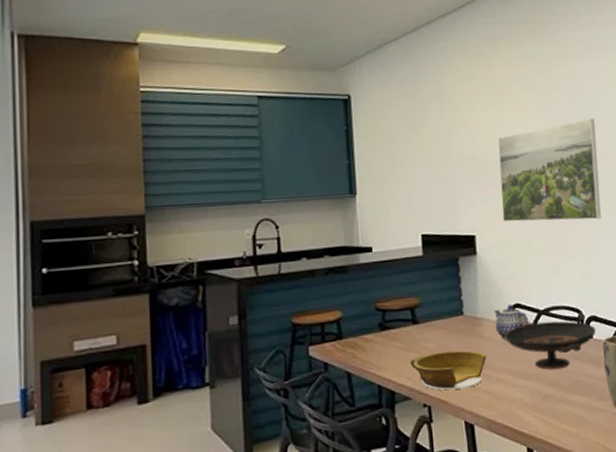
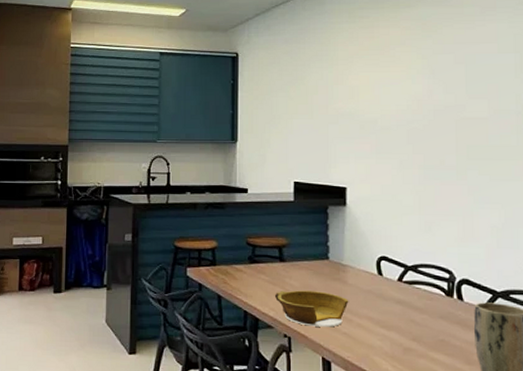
teapot: present [494,304,529,339] -> none [359,256,395,288]
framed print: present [497,119,601,222] -> none [375,81,485,183]
decorative bowl: present [505,320,596,370] -> none [369,275,468,326]

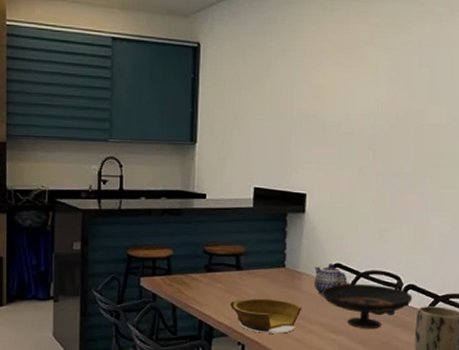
teapot: none [359,256,395,288] -> present [314,264,348,295]
decorative bowl: none [369,275,468,326] -> present [322,282,413,330]

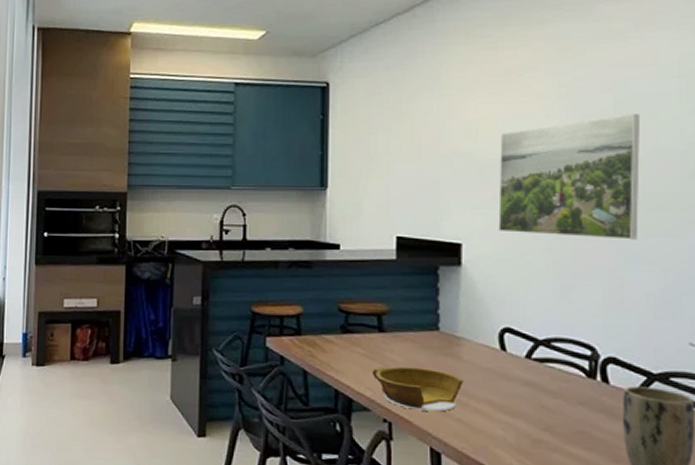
teapot: present [314,264,348,295] -> none [477,328,523,366]
decorative bowl: present [322,282,413,330] -> none [489,350,616,413]
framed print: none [335,87,447,191] -> present [498,114,640,240]

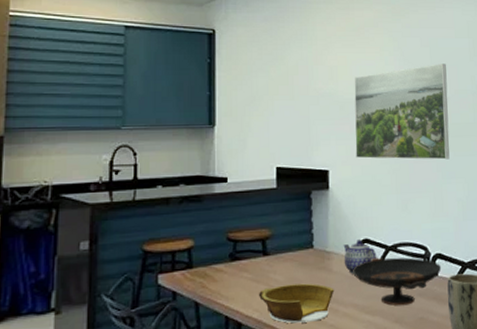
teapot: none [477,328,523,366] -> present [343,240,377,274]
decorative bowl: none [489,350,616,413] -> present [353,257,442,306]

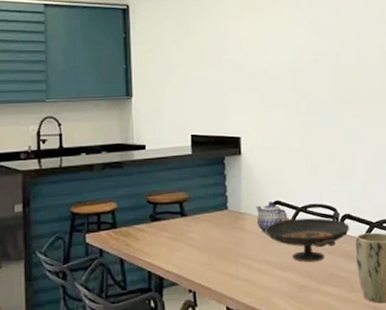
bowl: present [258,283,335,324] -> none [177,241,248,278]
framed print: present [354,64,450,160] -> none [263,32,358,126]

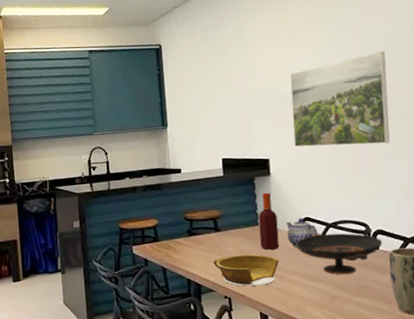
bowl: none [177,241,248,278] -> present [213,254,280,286]
bottle: none [227,173,249,237] -> present [258,192,280,250]
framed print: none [263,32,358,126] -> present [289,51,390,147]

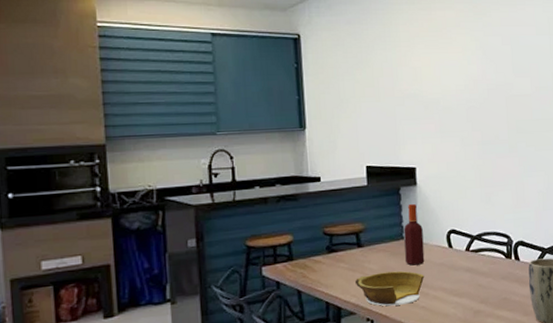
teapot: present [286,218,318,247] -> none [431,230,463,261]
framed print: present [289,51,390,147] -> none [437,61,531,156]
decorative bowl: present [296,233,383,275] -> none [441,245,523,289]

